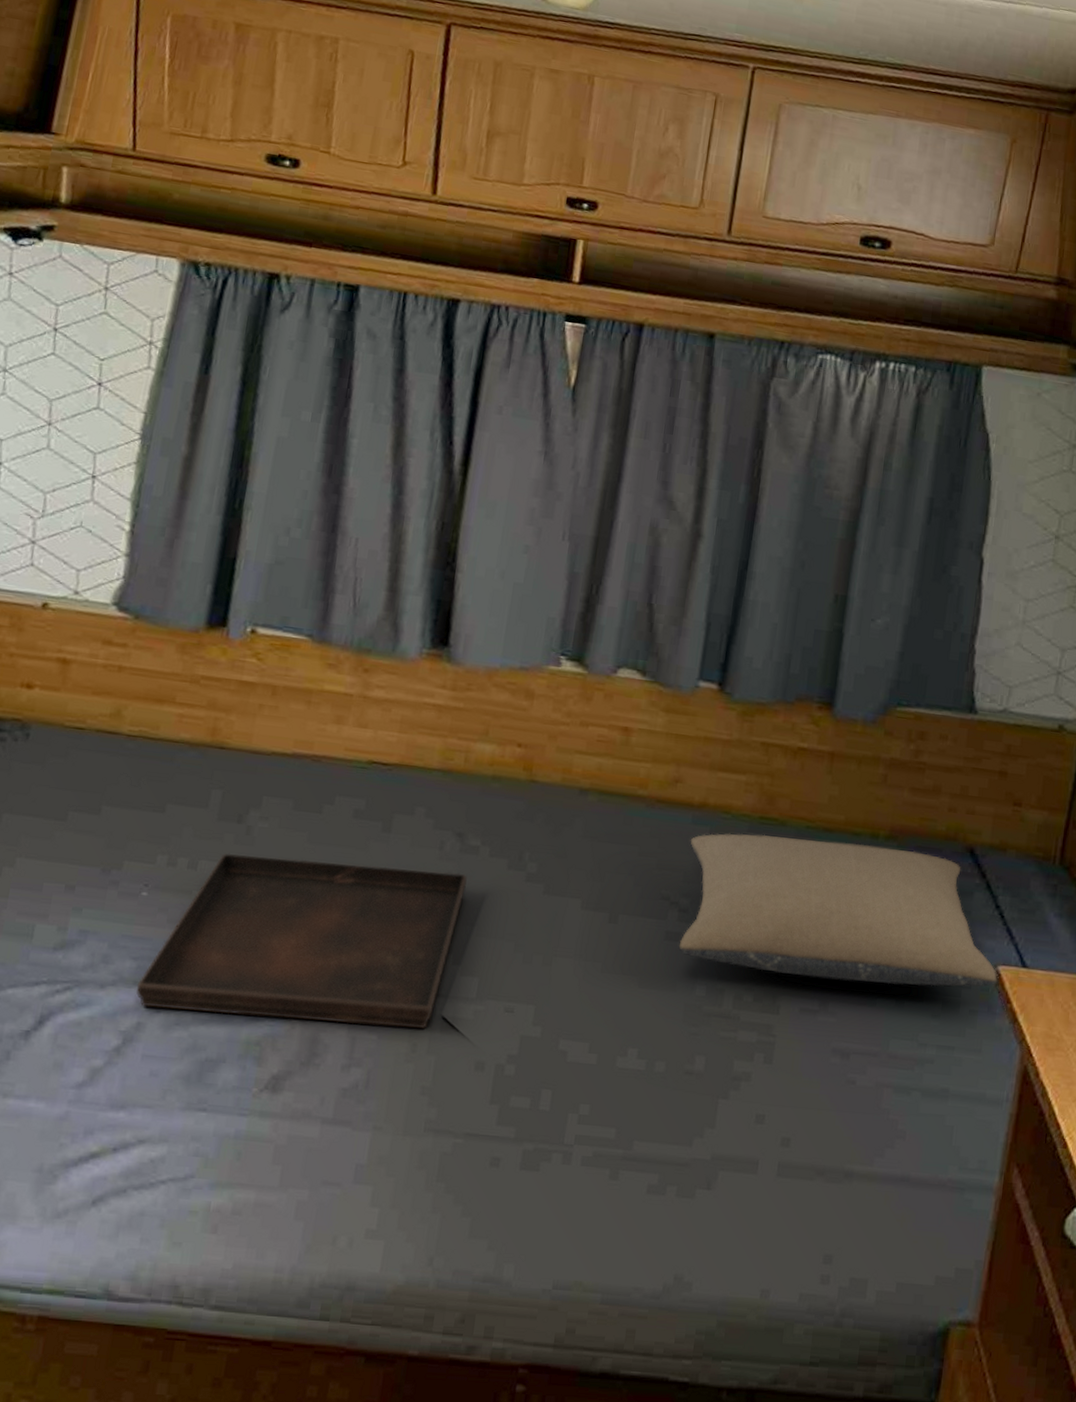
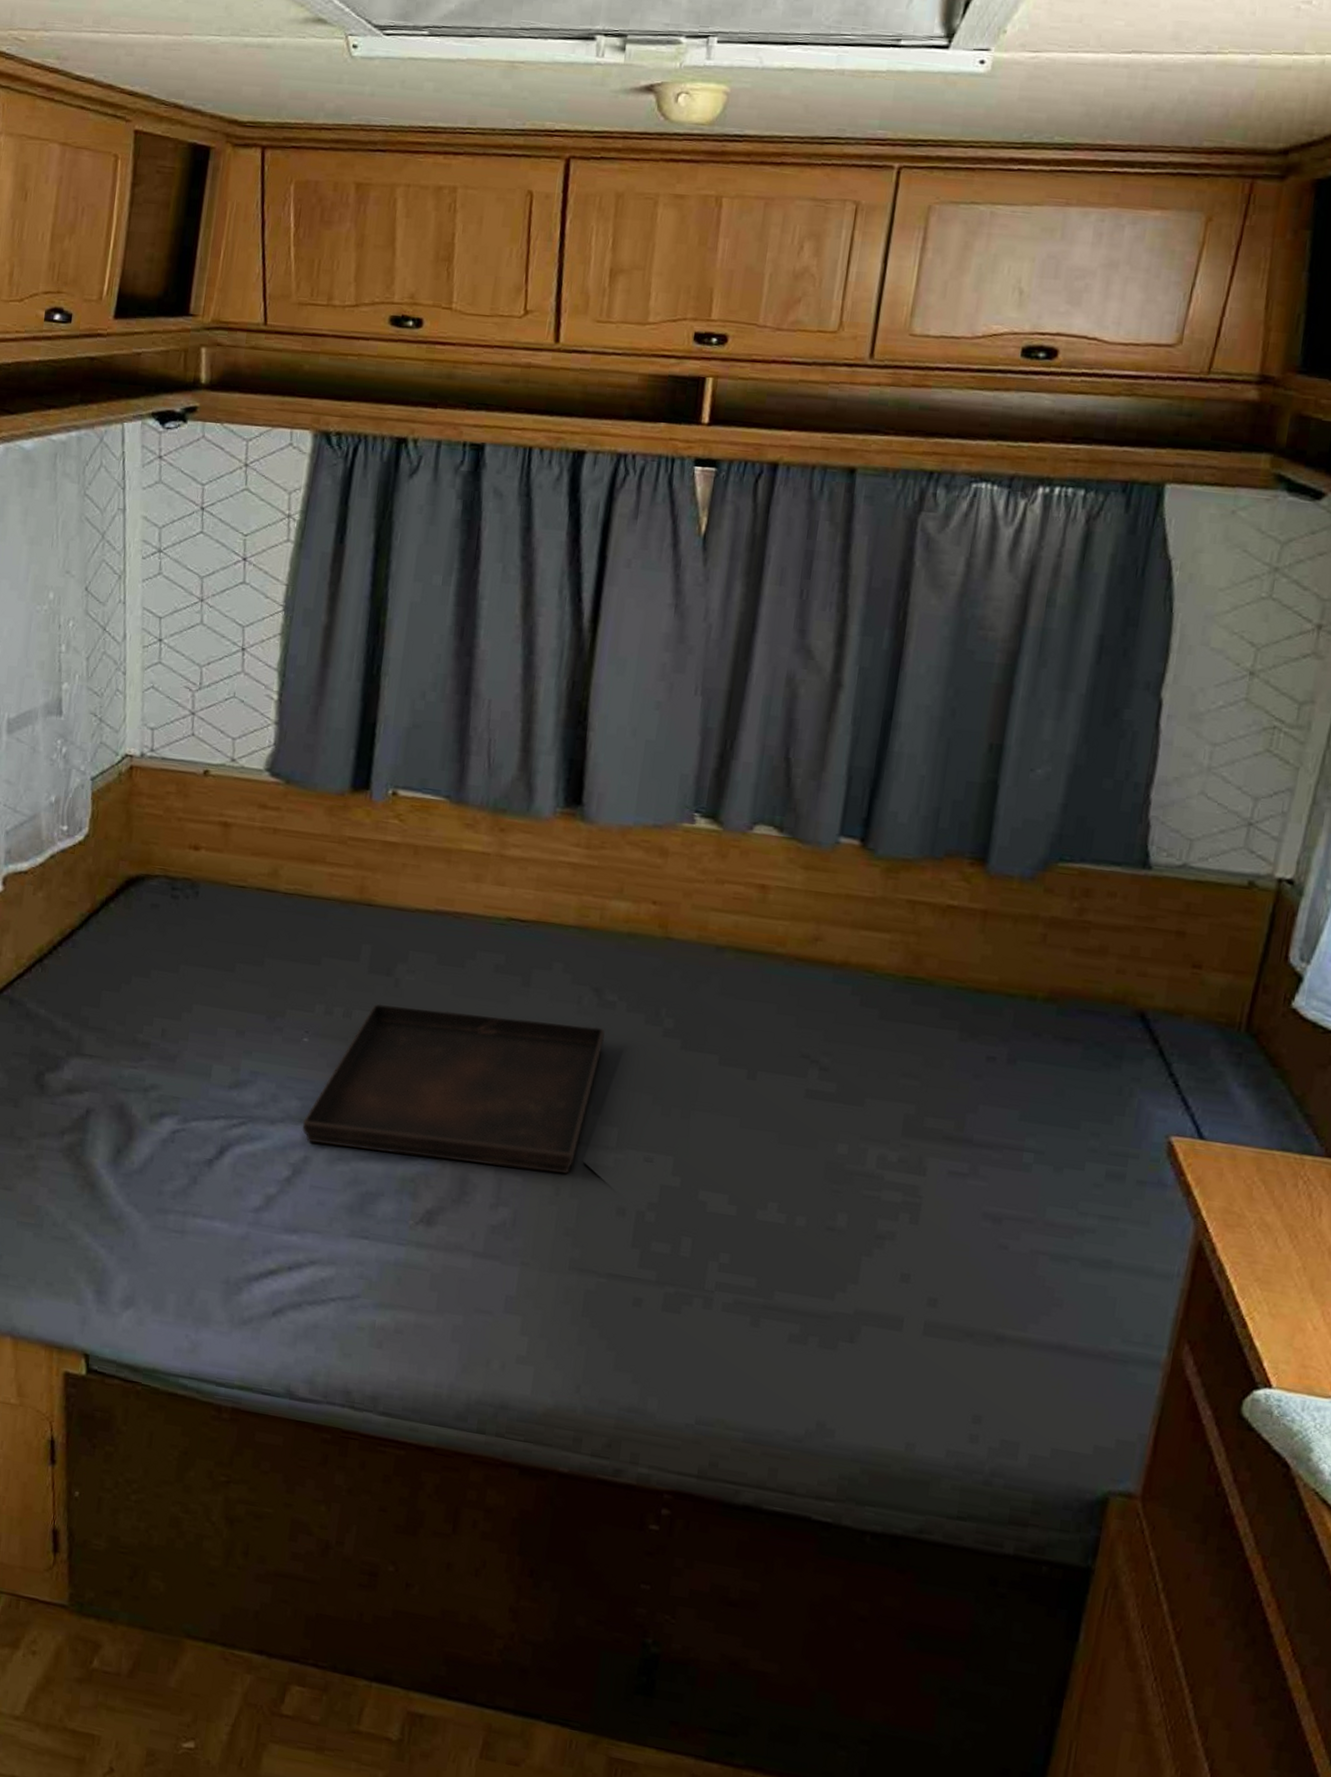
pillow: present [678,833,999,987] -> none [819,992,1171,1158]

